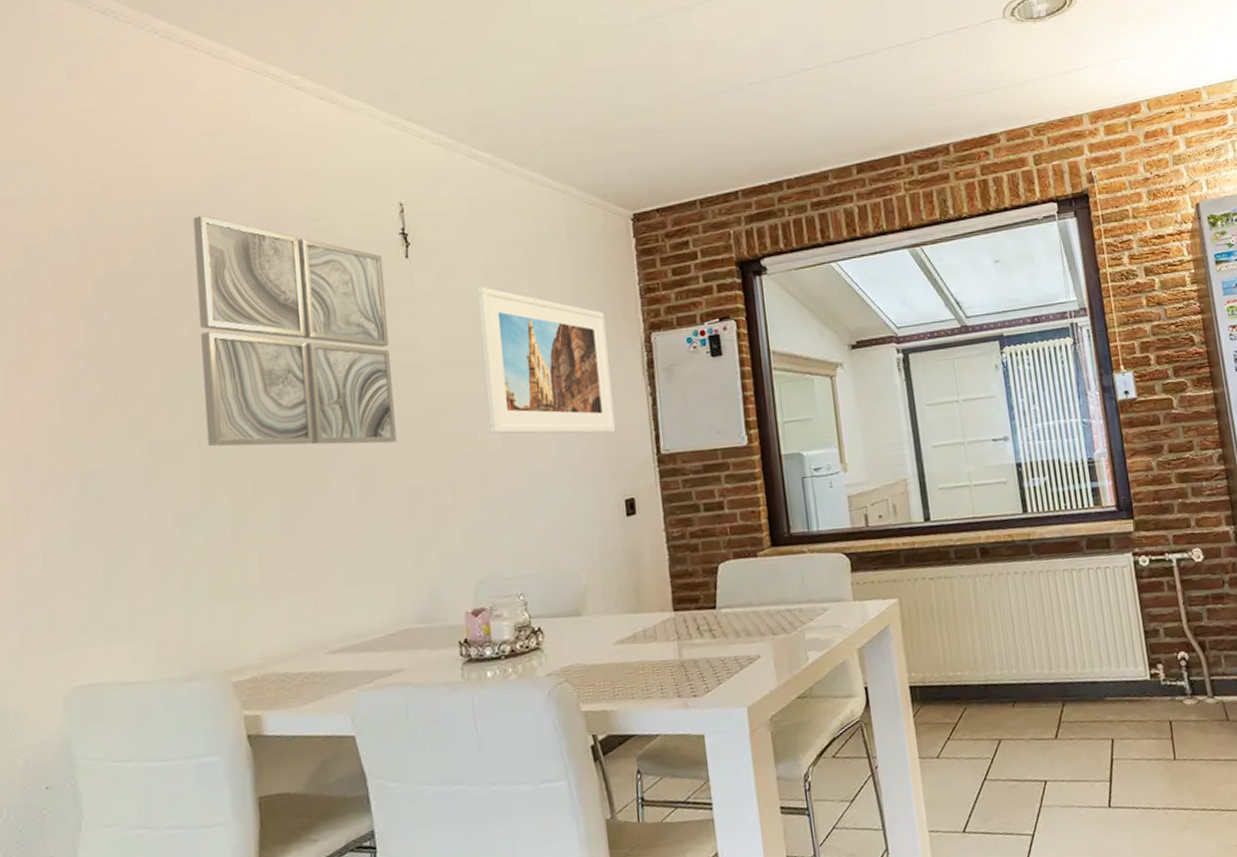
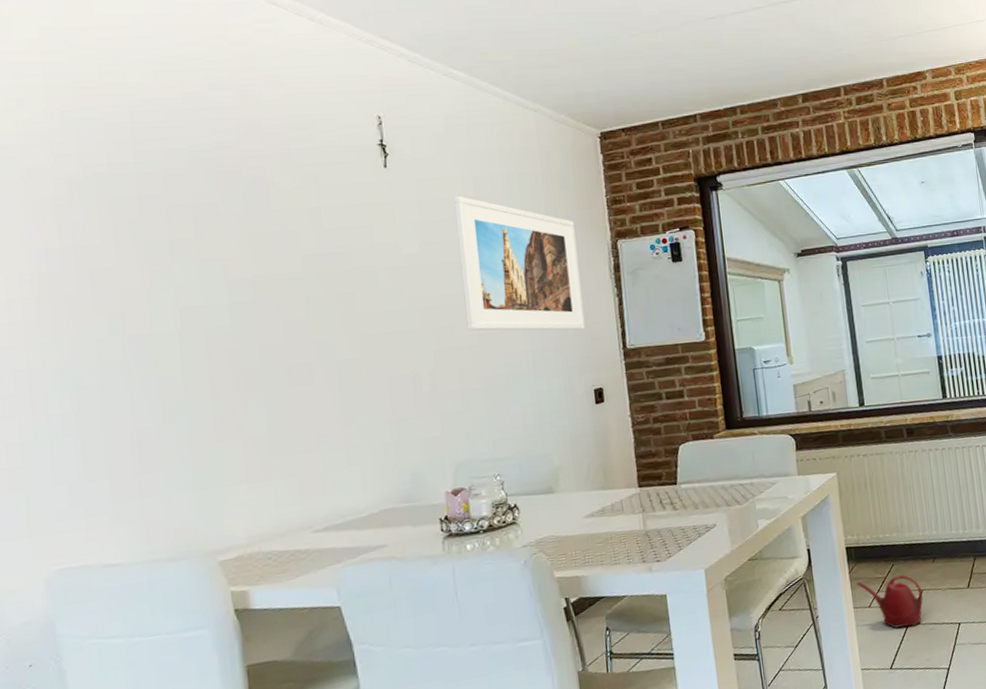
wall art: present [193,216,397,447] -> none [169,123,378,342]
watering can: none [922,721,1002,784] -> present [856,575,923,629]

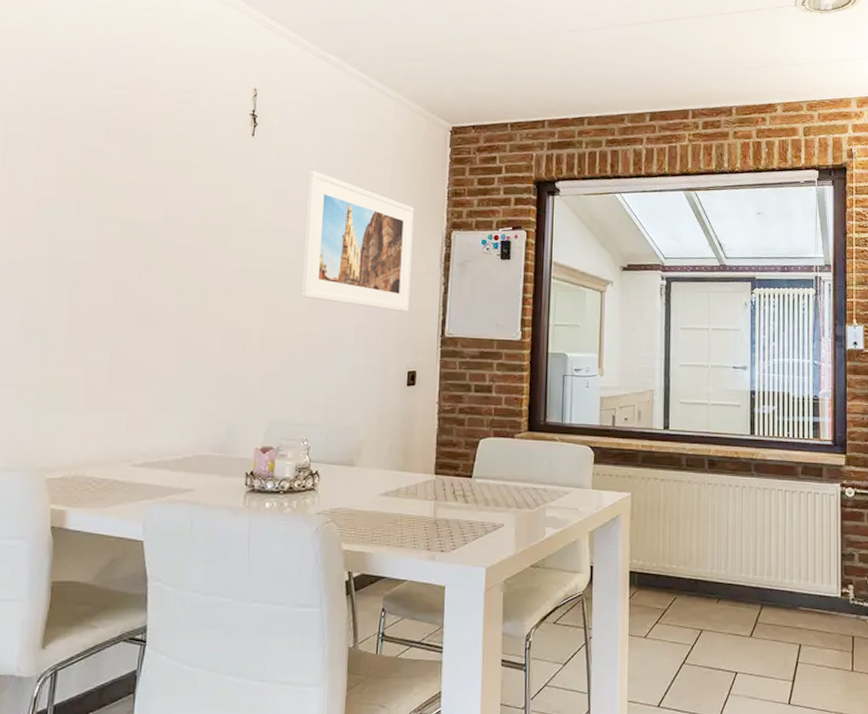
watering can: present [856,575,923,629] -> none [635,610,702,666]

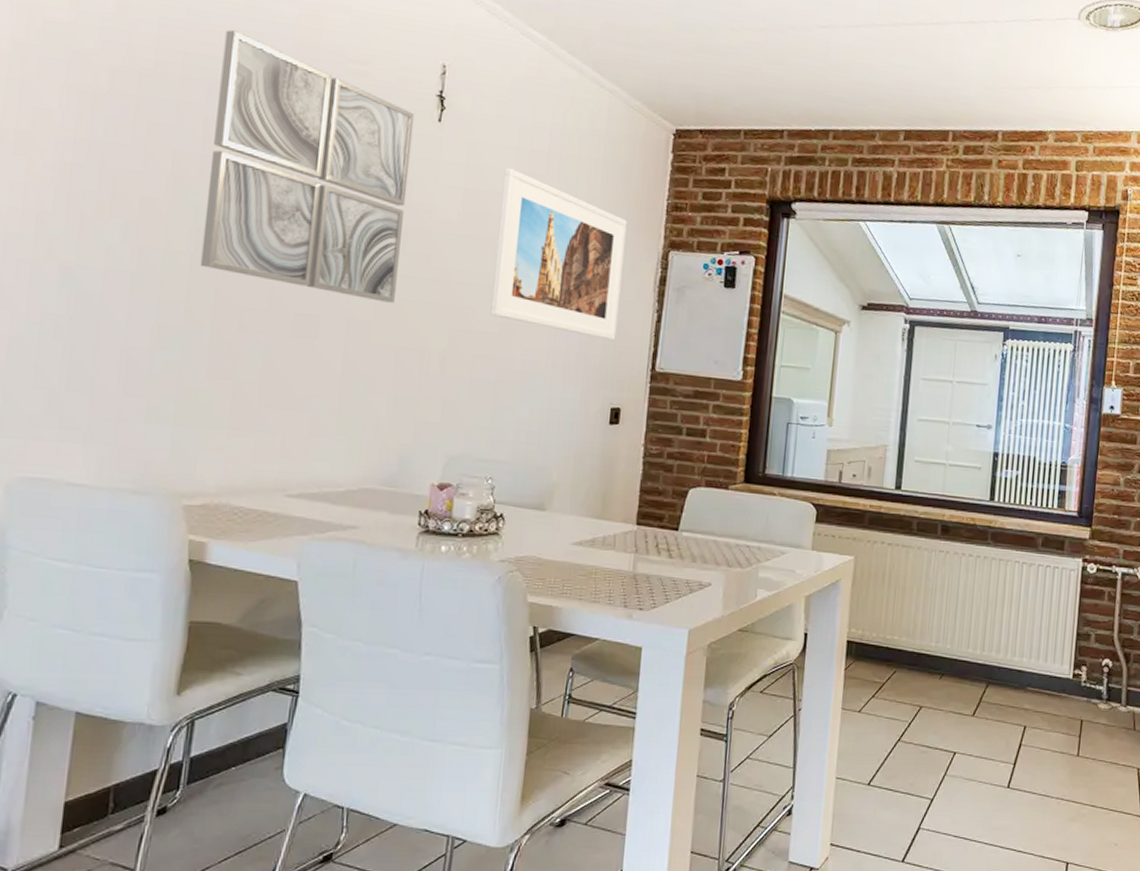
wall art: none [58,74,232,292] -> present [200,30,415,303]

